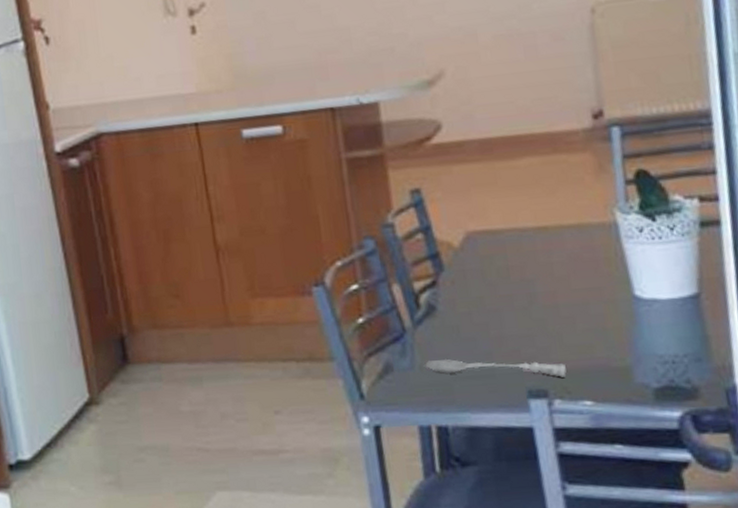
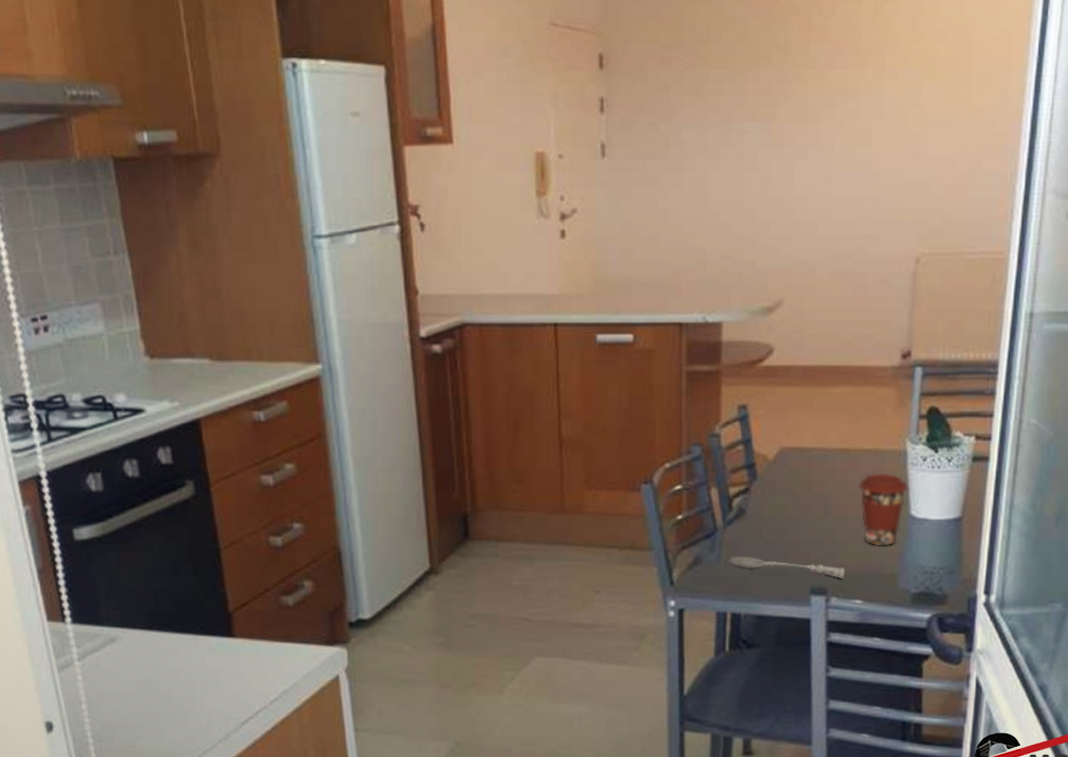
coffee cup: none [565,250,627,336] -> present [858,473,909,546]

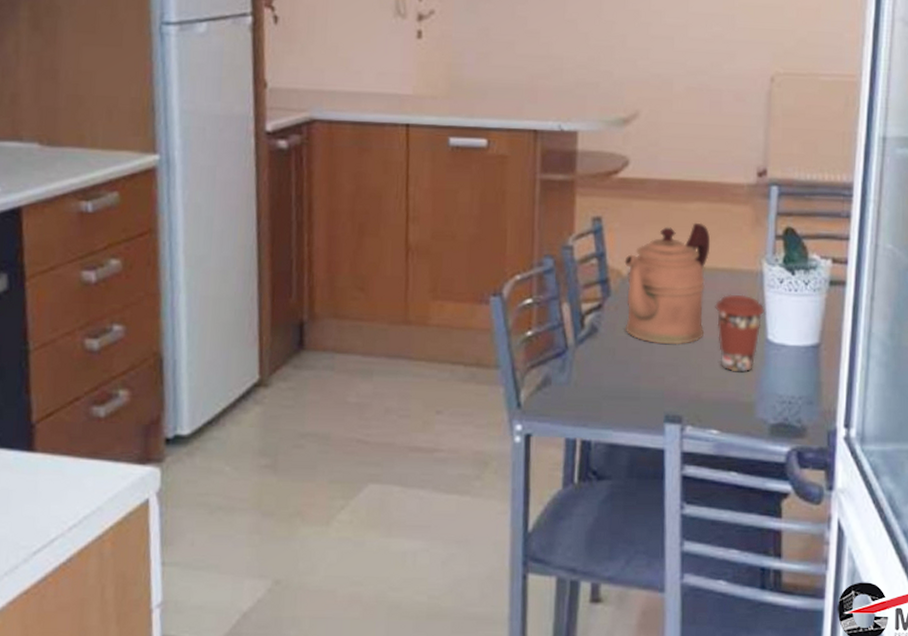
soupspoon: present [729,556,845,580] -> none [580,378,701,407]
coffeepot: none [770,406,855,523] -> present [624,222,711,345]

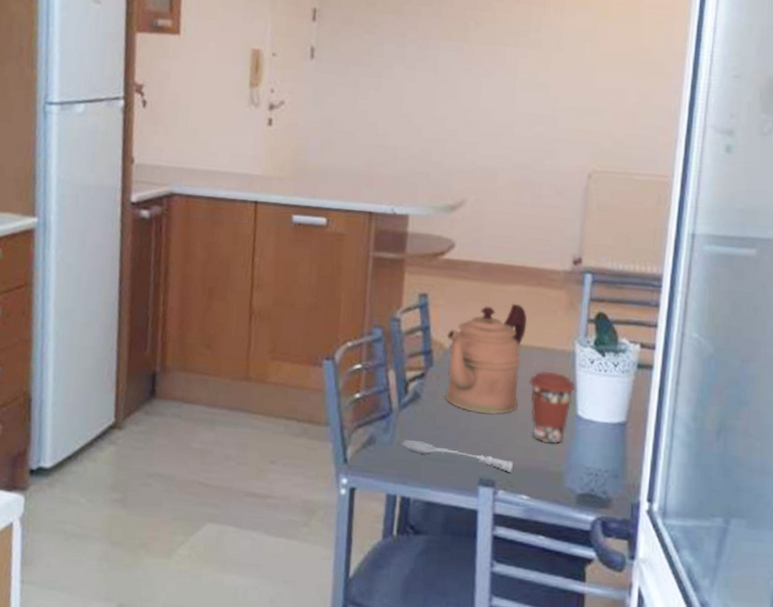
soupspoon: none [580,378,701,407] -> present [402,440,513,474]

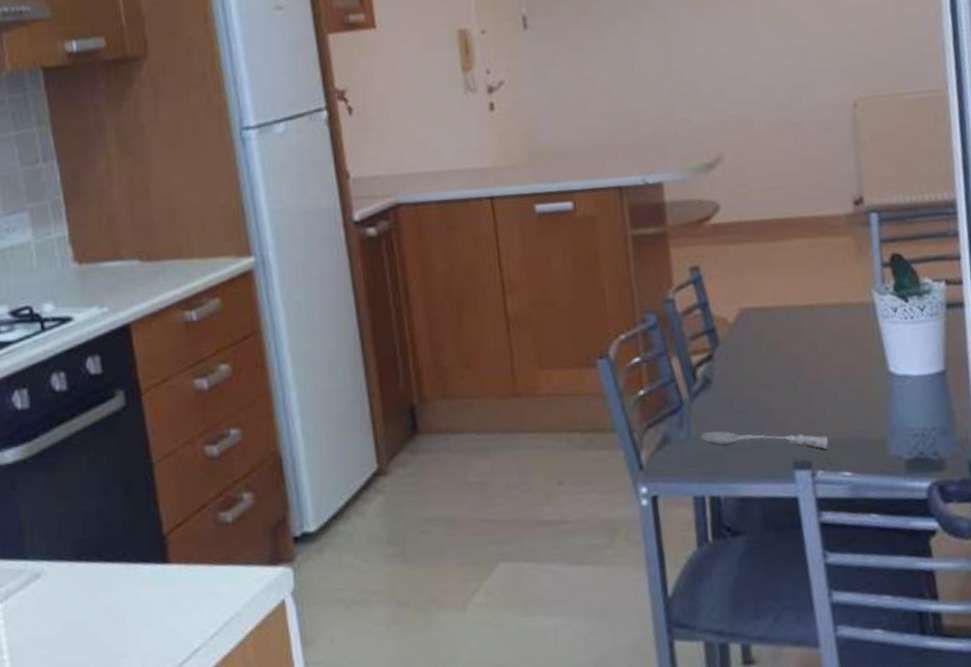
coffeepot: present [446,303,527,415] -> none [728,259,822,389]
coffee cup: present [528,371,576,445] -> none [828,328,883,410]

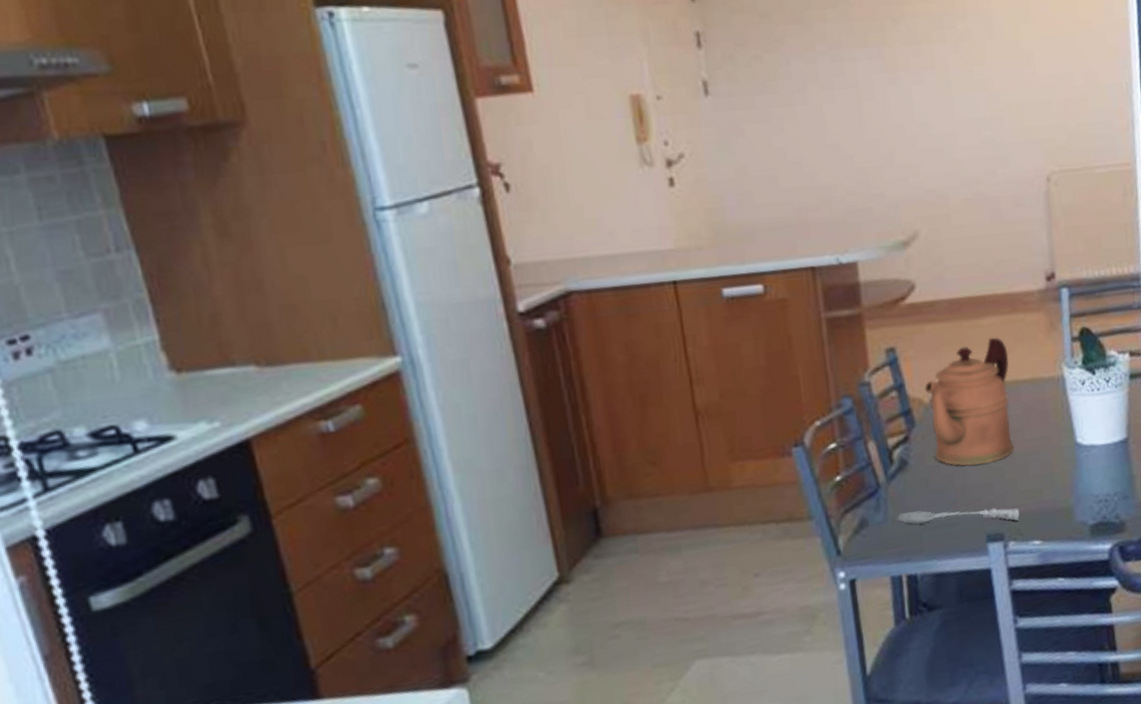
coffeepot: none [728,259,822,389] -> present [924,337,1014,466]

